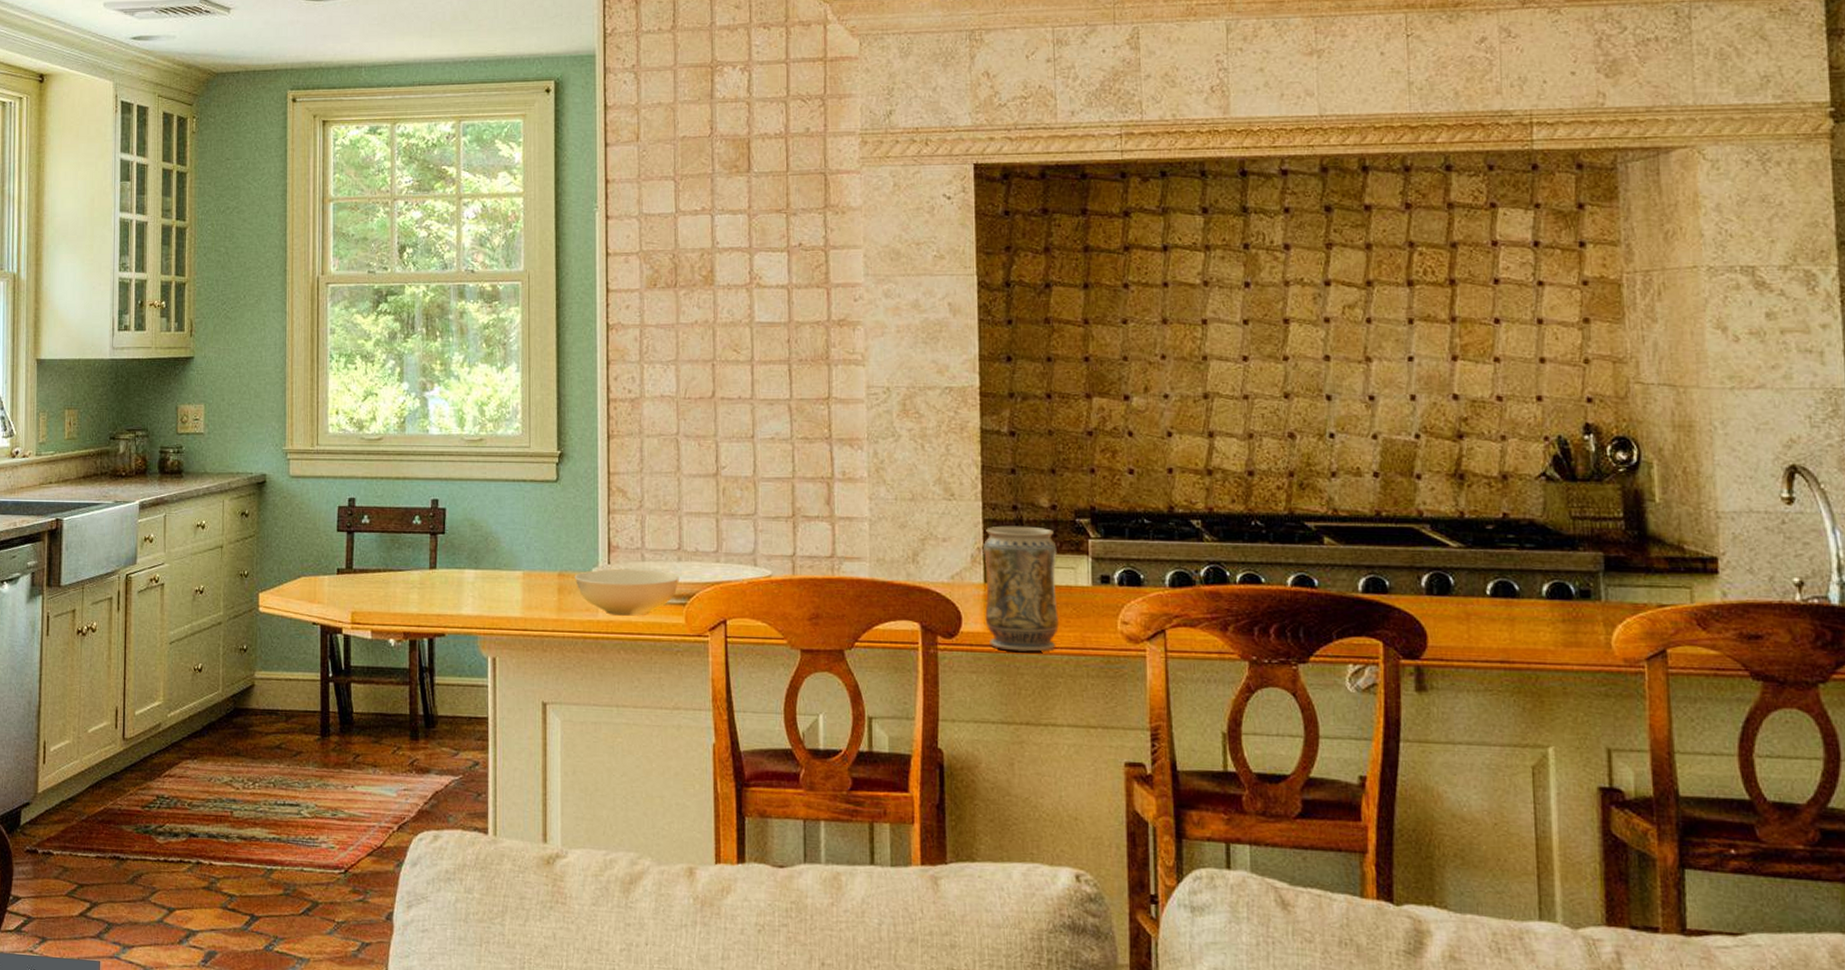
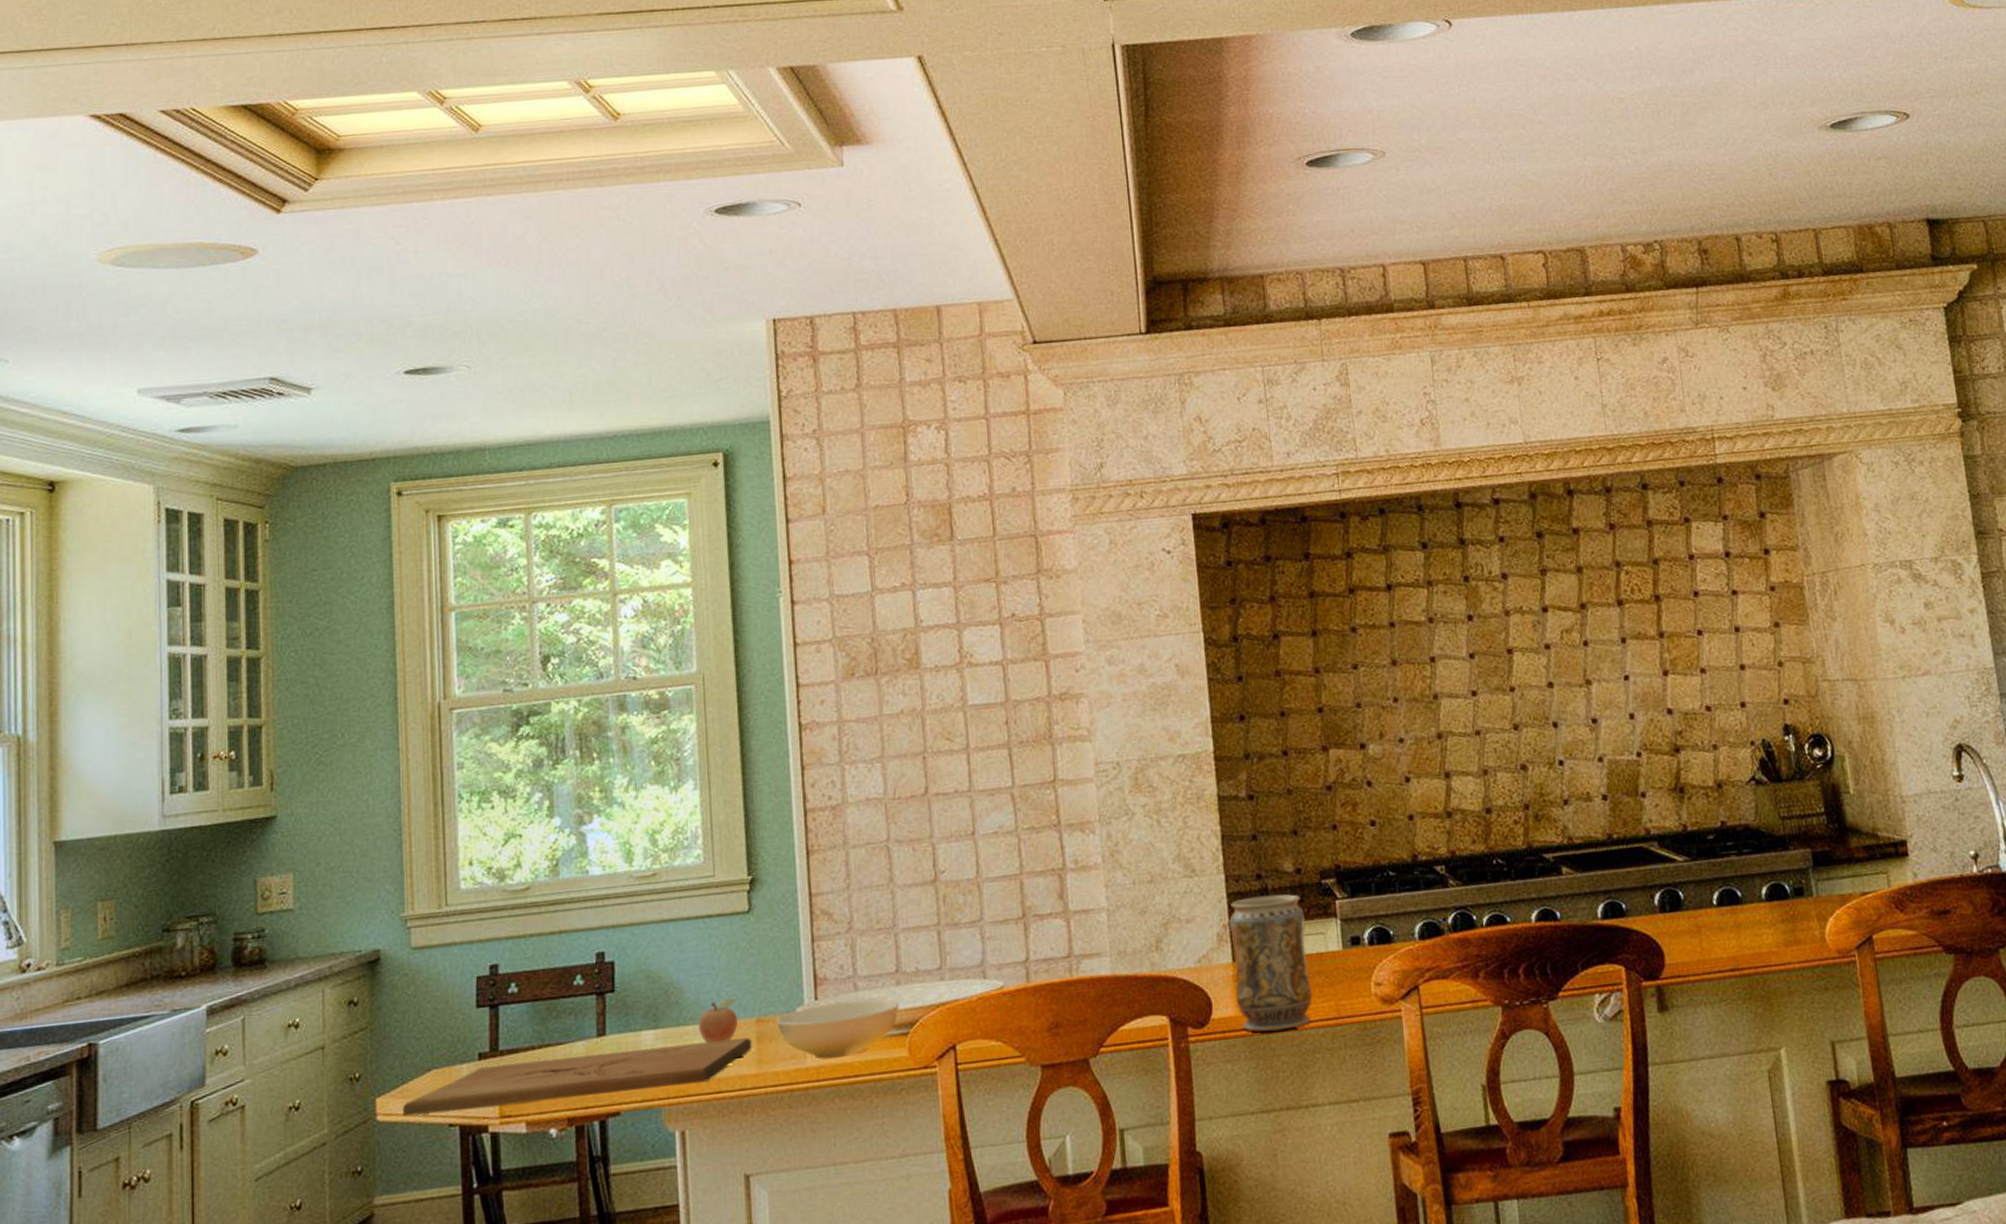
cutting board: none [279,581,554,619] -> present [403,1038,752,1116]
fruit: none [510,552,544,589] -> present [698,997,738,1044]

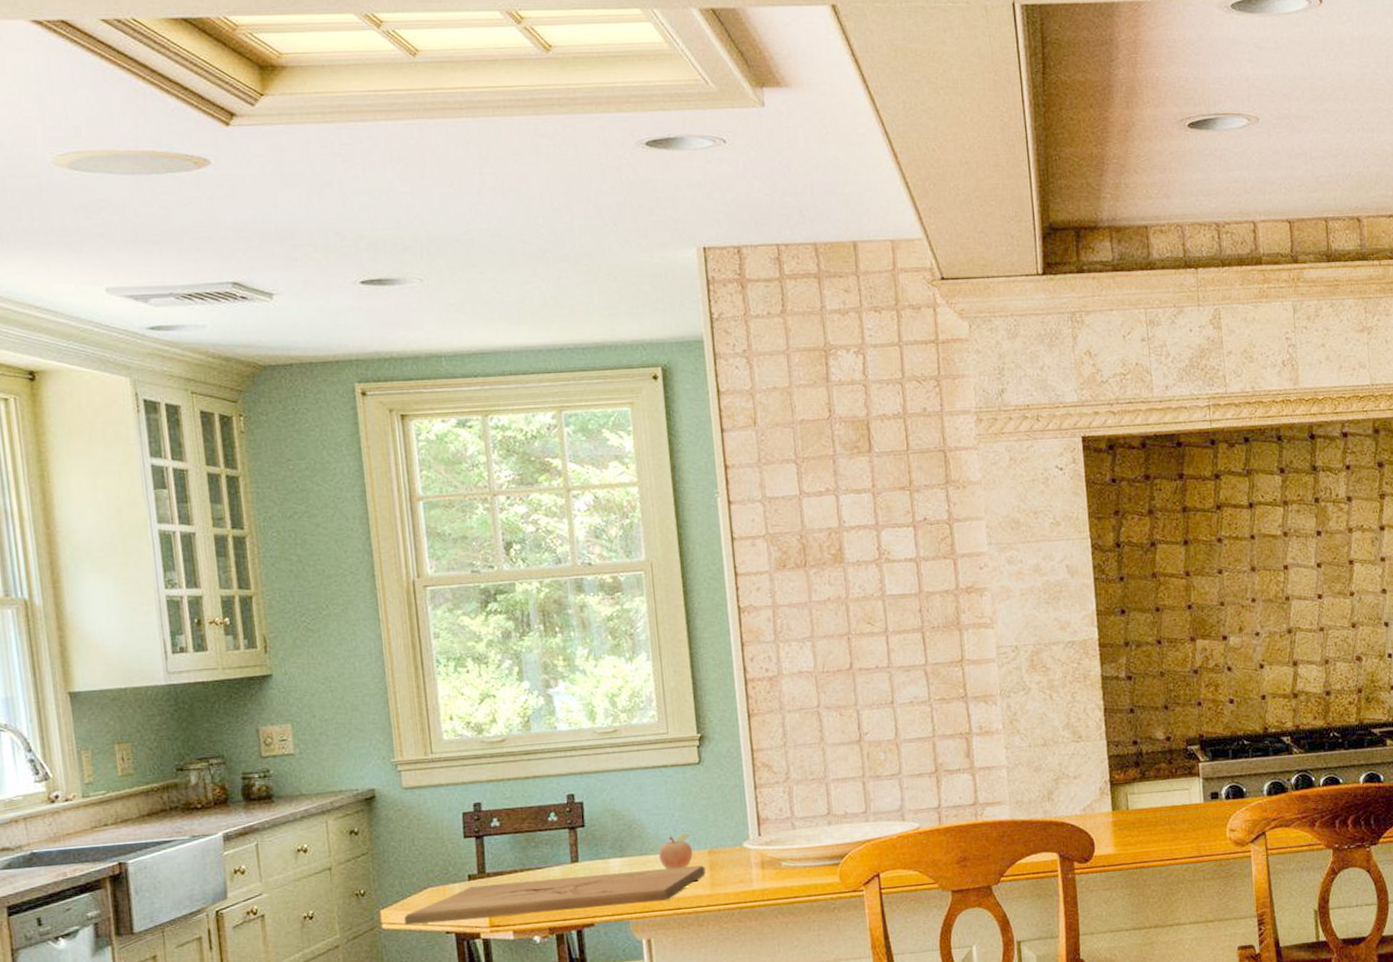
bowl: present [776,999,901,1060] -> none [725,836,832,884]
vase: present [1229,894,1313,1033] -> none [1110,757,1178,867]

